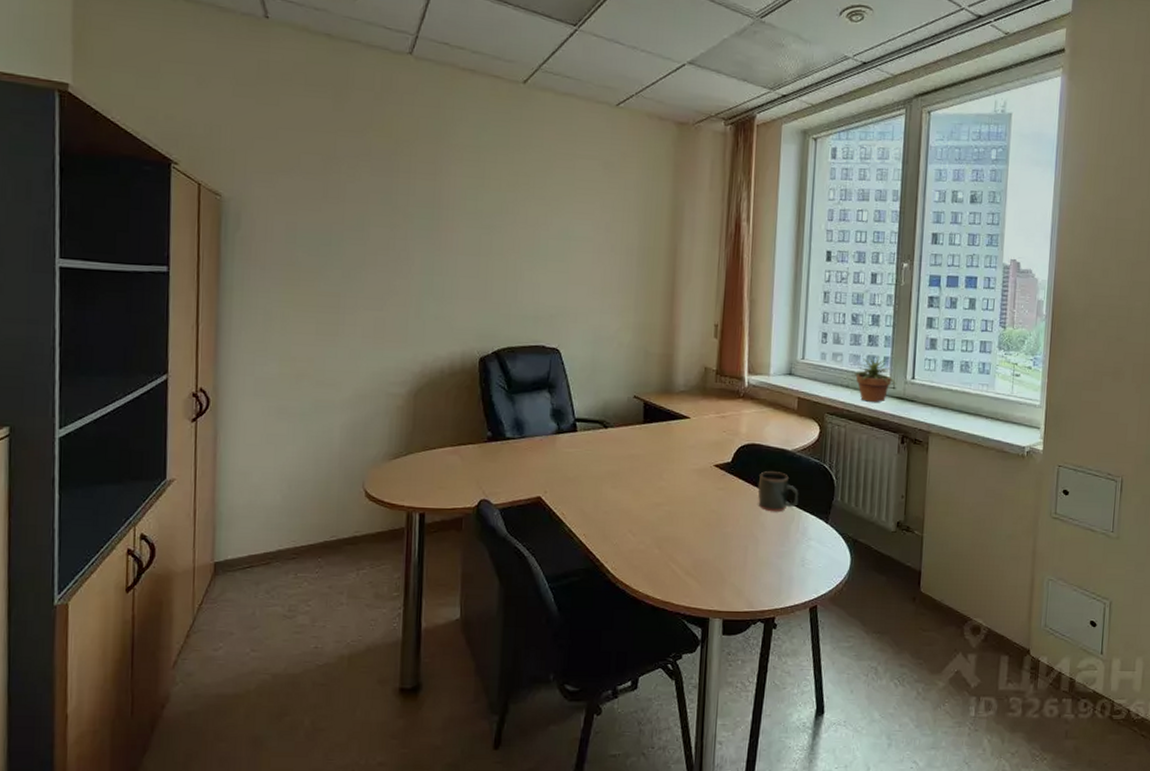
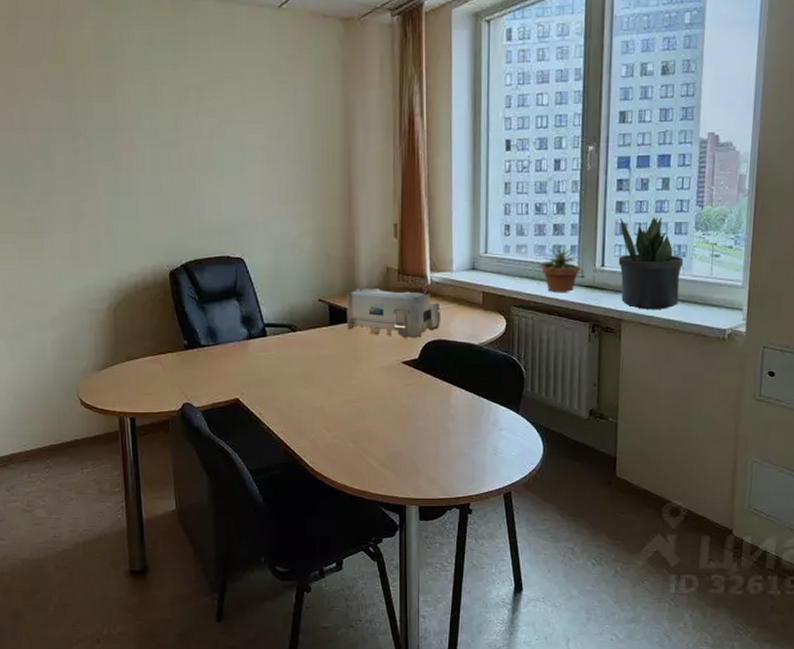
printer: none [661,387,756,441] -> present [347,289,441,339]
mug: present [757,471,799,511] -> none [446,366,488,404]
planter: none [927,333,988,424] -> present [618,216,684,309]

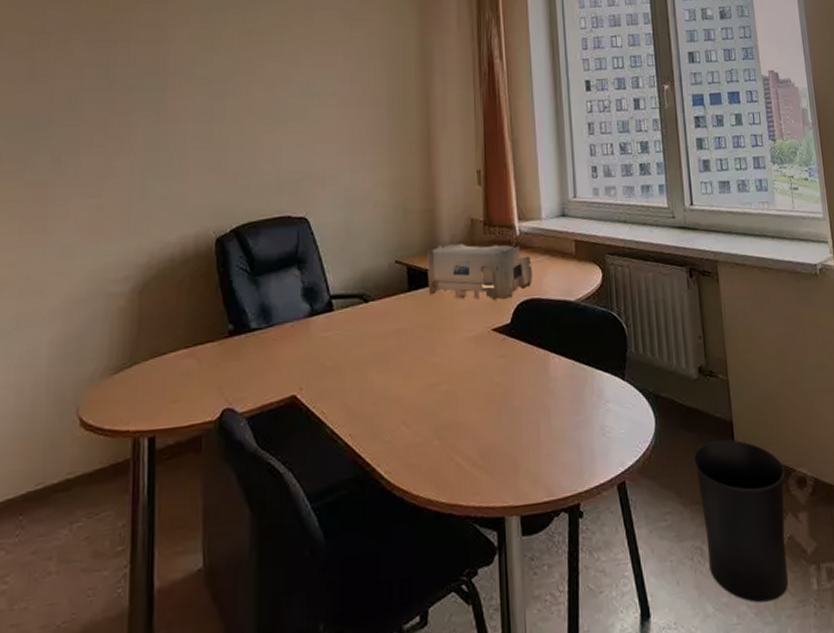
potted plant: present [538,244,585,292] -> none [629,184,675,236]
waste bin: none [575,470,660,595] -> present [693,439,788,603]
planter: present [618,216,684,309] -> none [702,152,768,248]

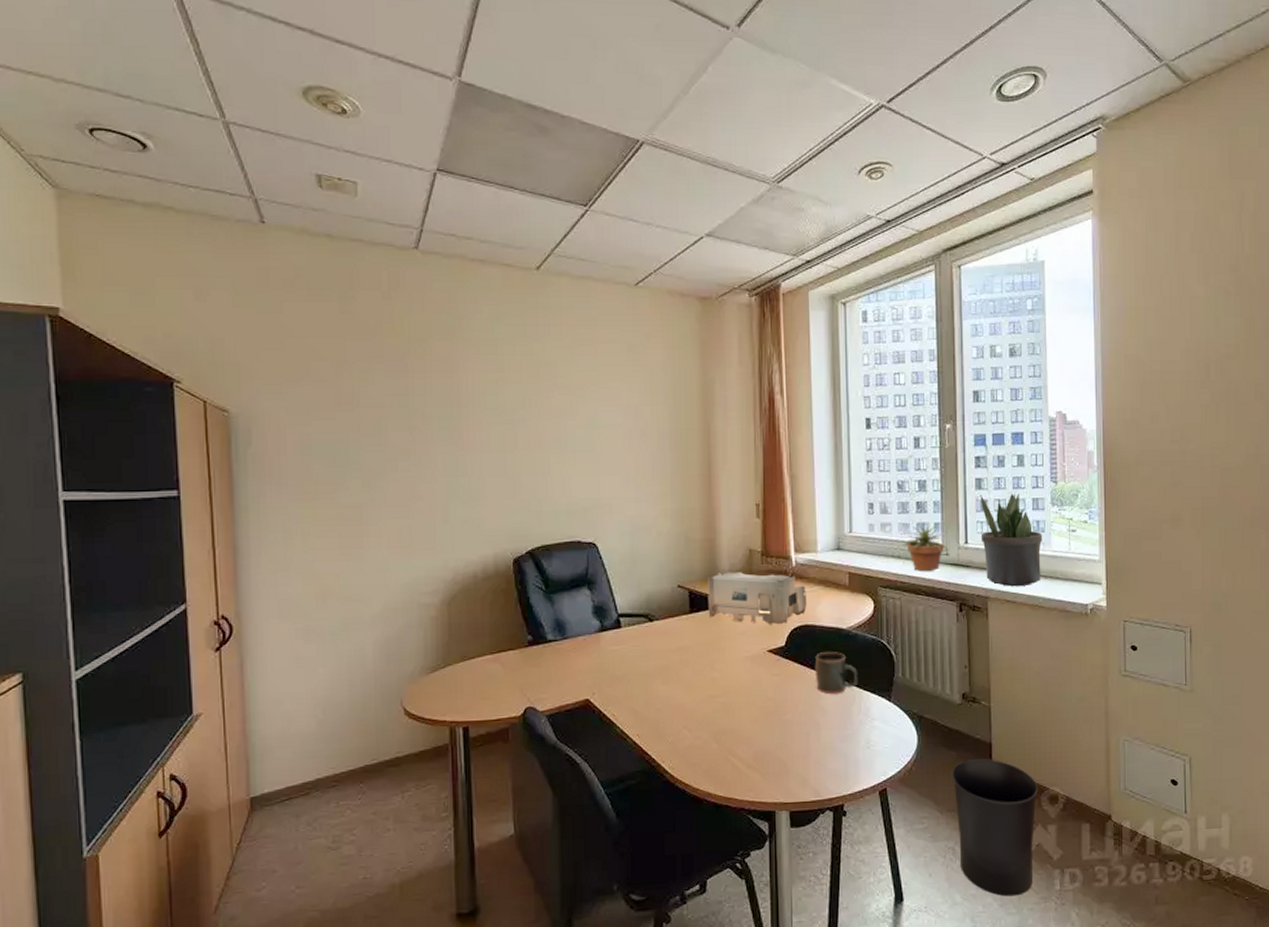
mug: none [543,327,590,375] -> present [814,652,858,694]
potted plant: none [629,184,675,236] -> present [904,522,949,571]
planter: none [702,152,768,248] -> present [980,493,1043,586]

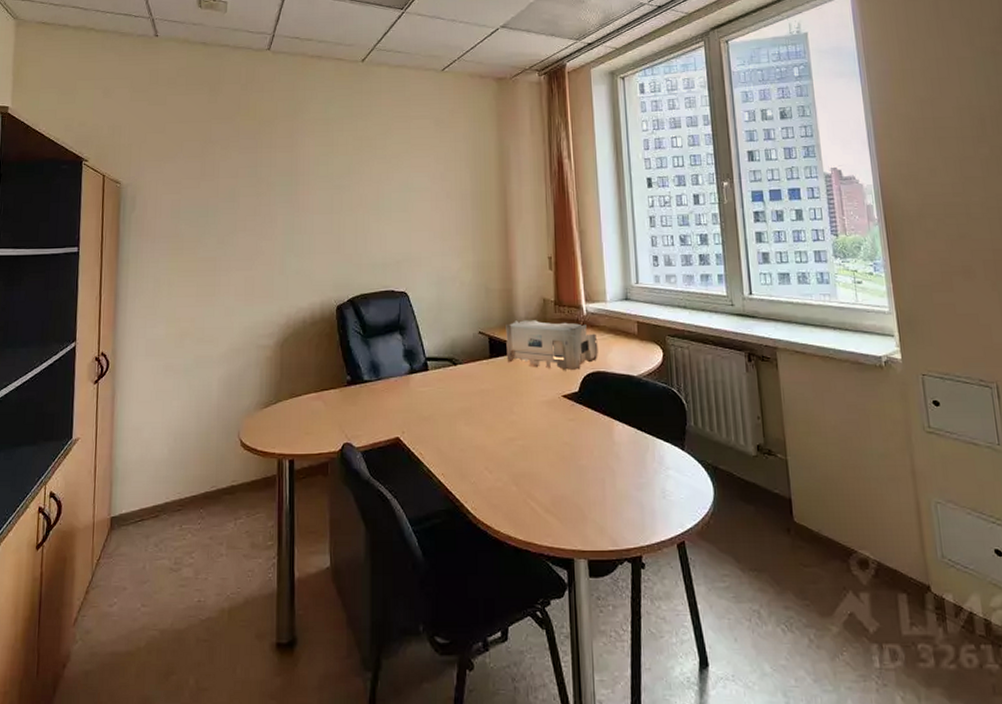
mug: present [814,652,858,694] -> none [608,399,651,440]
potted plant: present [904,522,949,571] -> none [689,273,734,321]
waste bin: present [952,758,1038,897] -> none [751,514,848,671]
planter: present [980,493,1043,586] -> none [761,245,830,337]

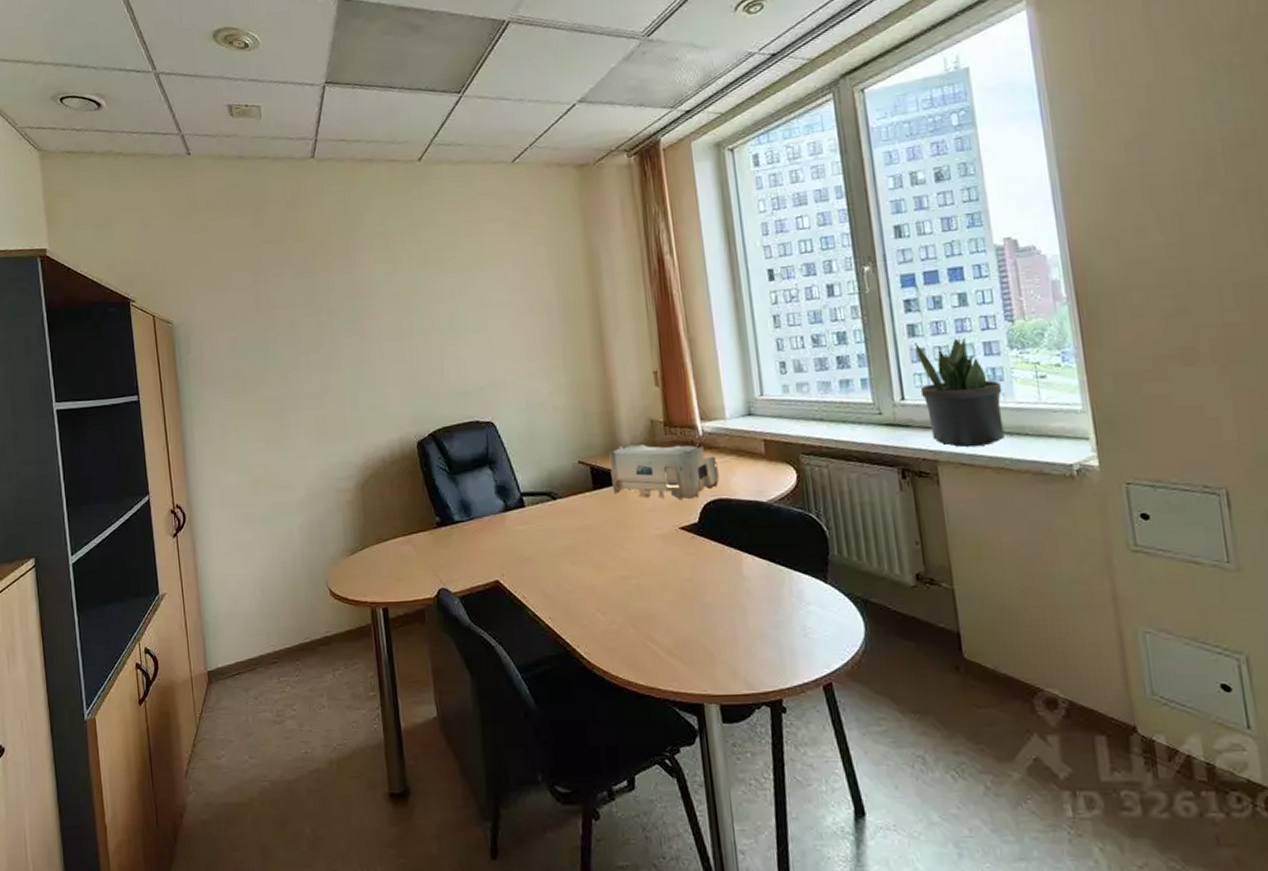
planter: none [761,245,830,337] -> present [914,337,1005,447]

